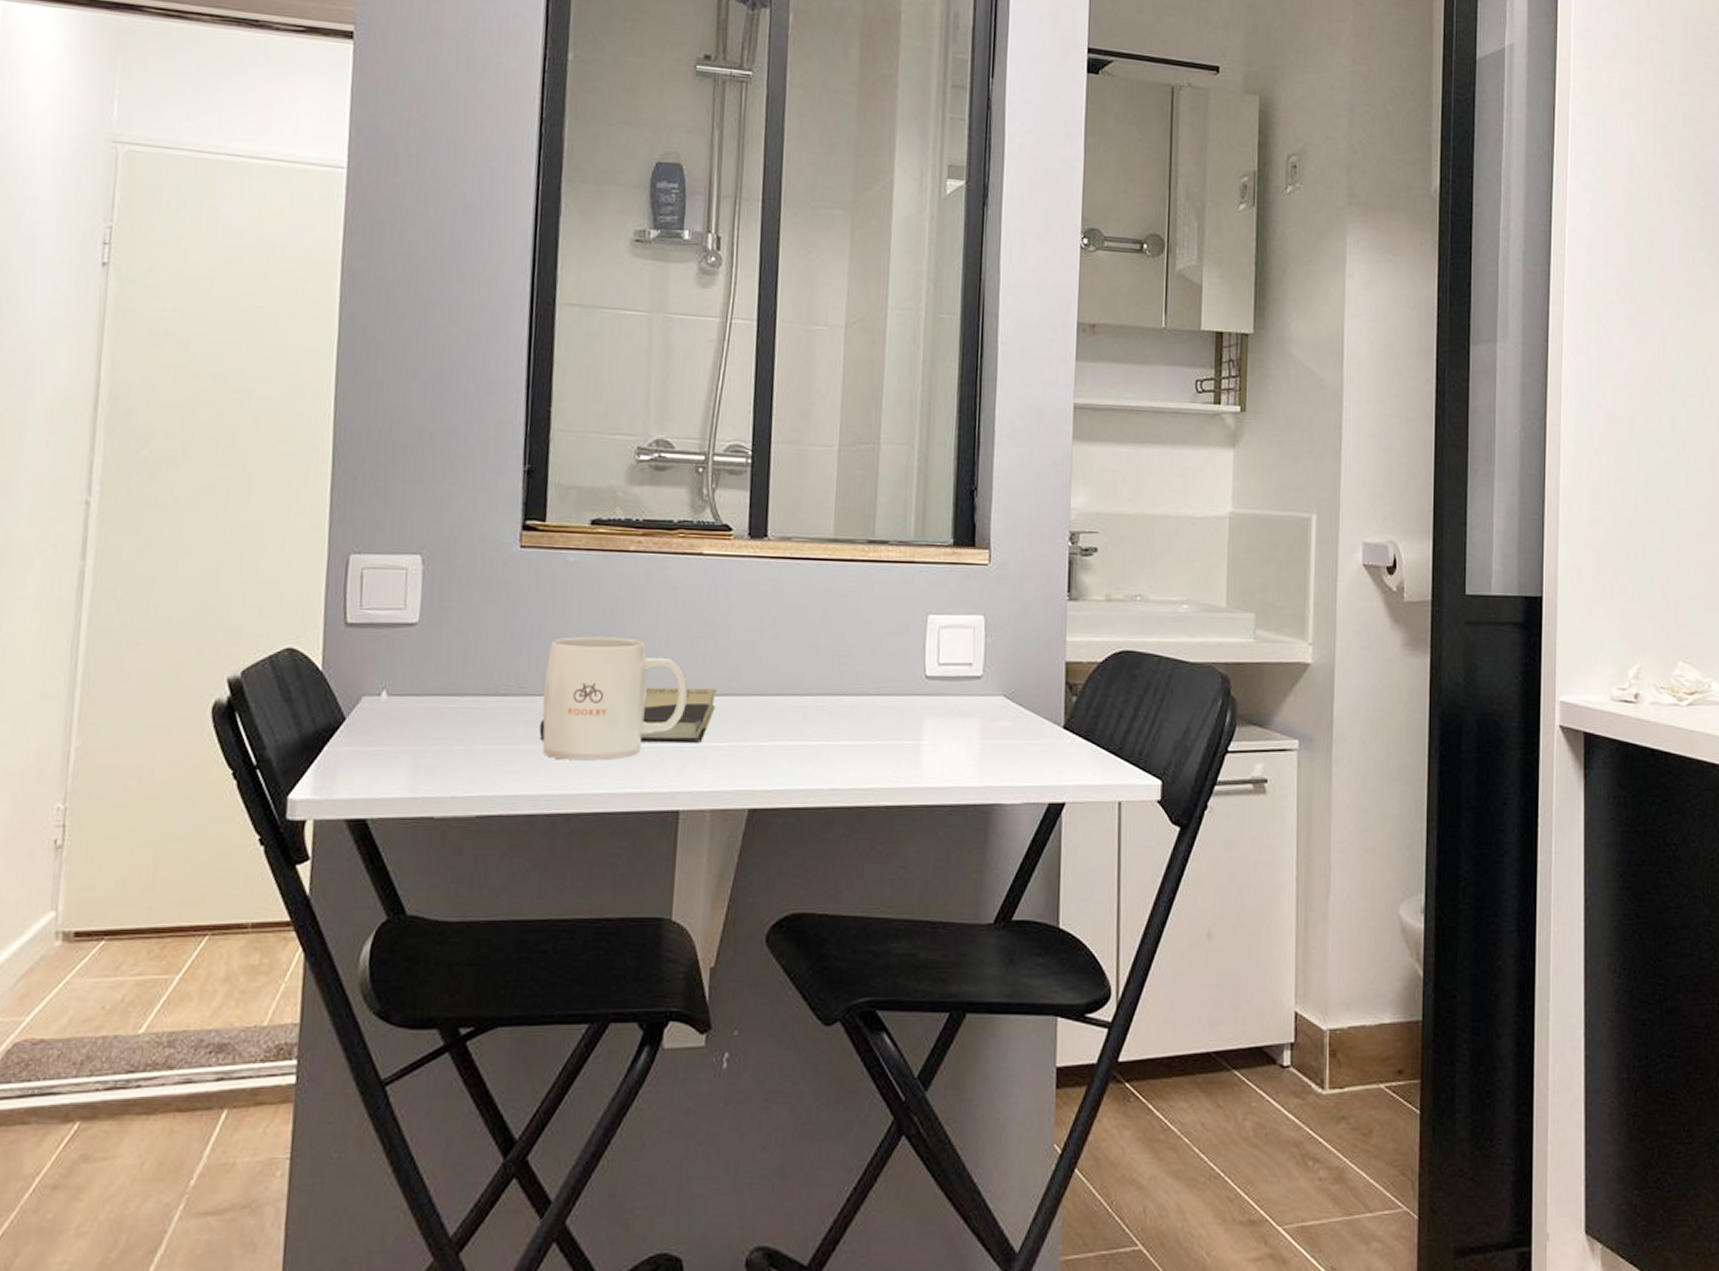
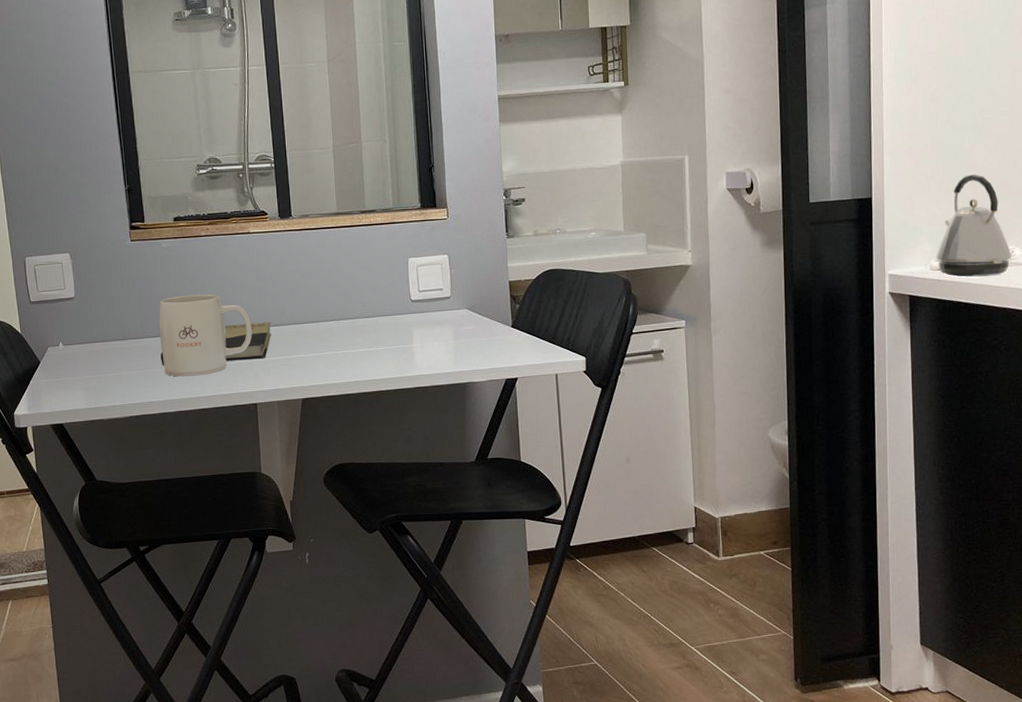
kettle: none [1618,580,1708,717] -> present [936,174,1012,277]

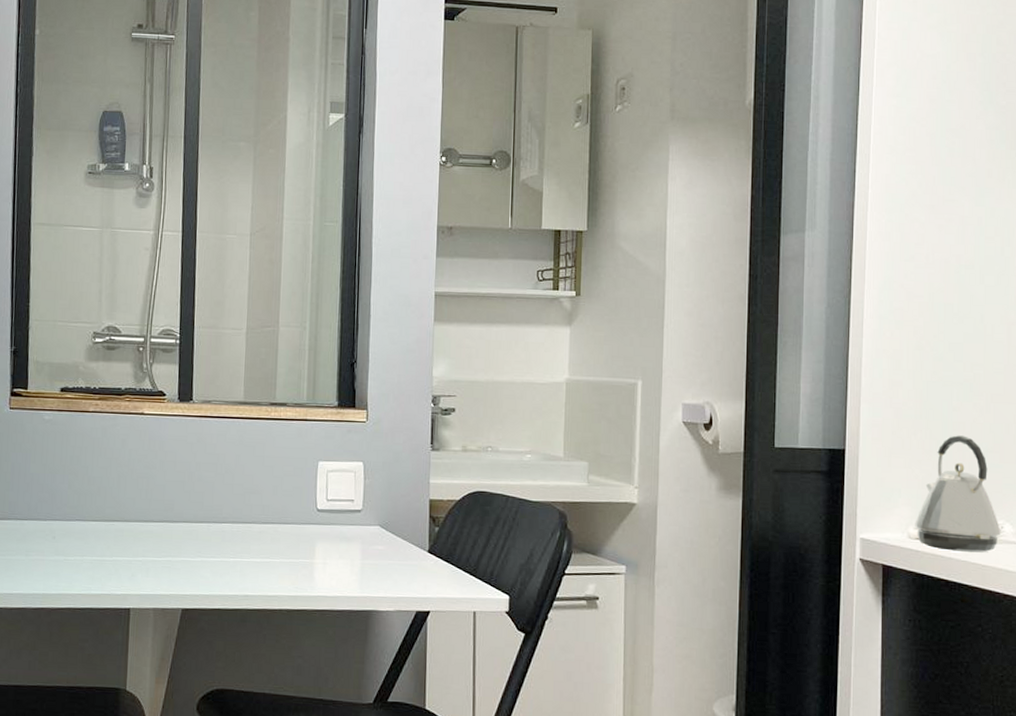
mug: present [158,294,253,377] -> none [28,476,135,570]
book: present [160,321,272,366] -> none [27,515,156,559]

